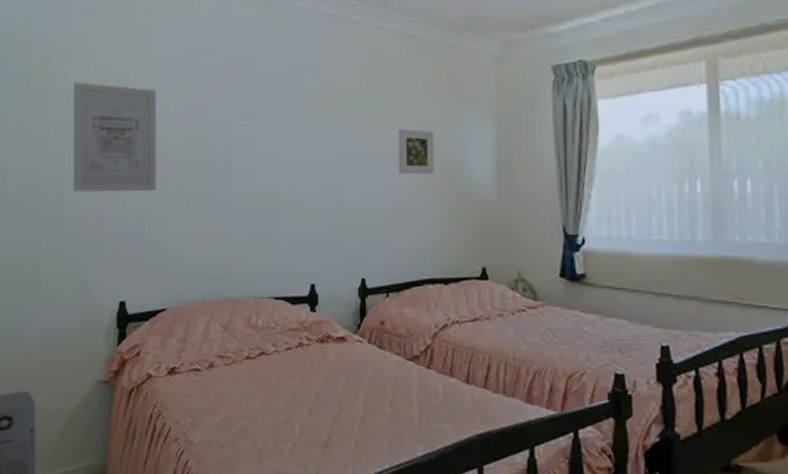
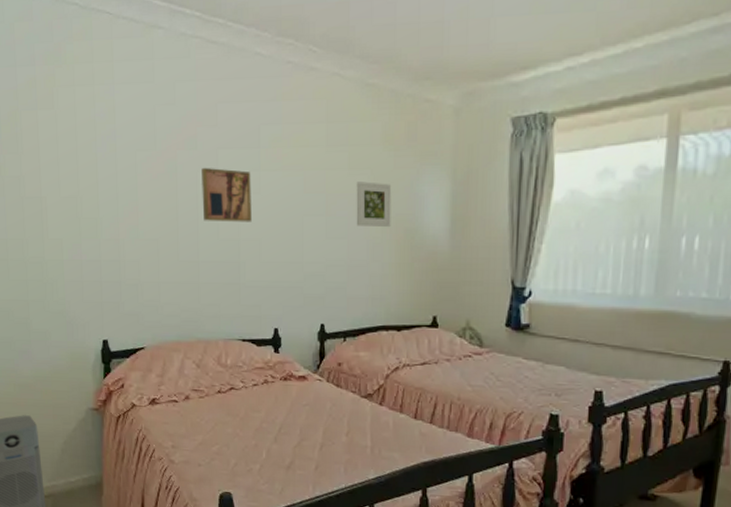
wall art: present [72,82,157,192] -> none [43,130,129,239]
wall art: none [237,116,289,172] -> present [202,167,252,222]

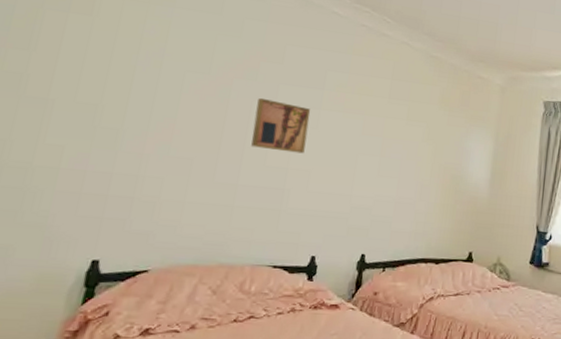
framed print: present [356,181,392,228] -> none [408,131,444,173]

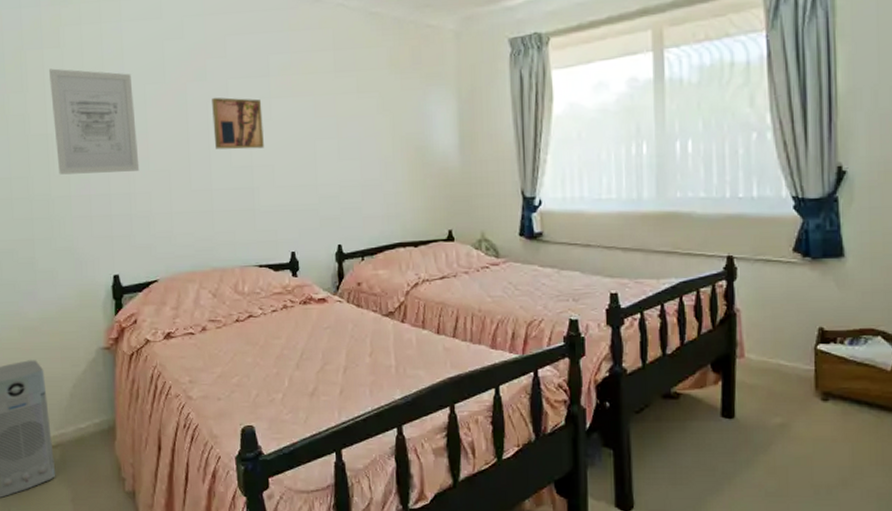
wall art: none [50,34,172,154] -> present [49,68,140,175]

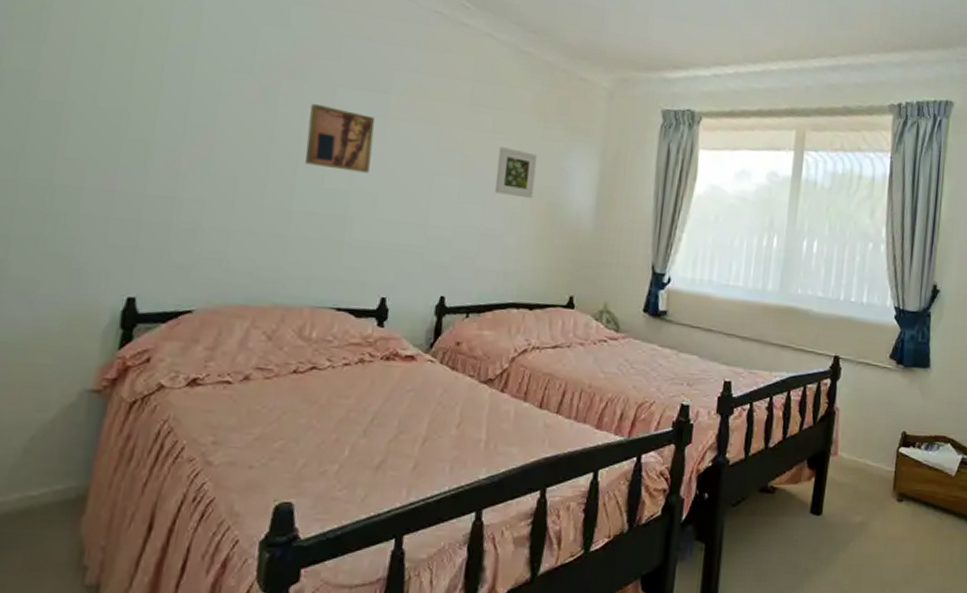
wall art: present [49,68,140,175] -> none [70,22,206,172]
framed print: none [366,104,402,147] -> present [494,147,538,199]

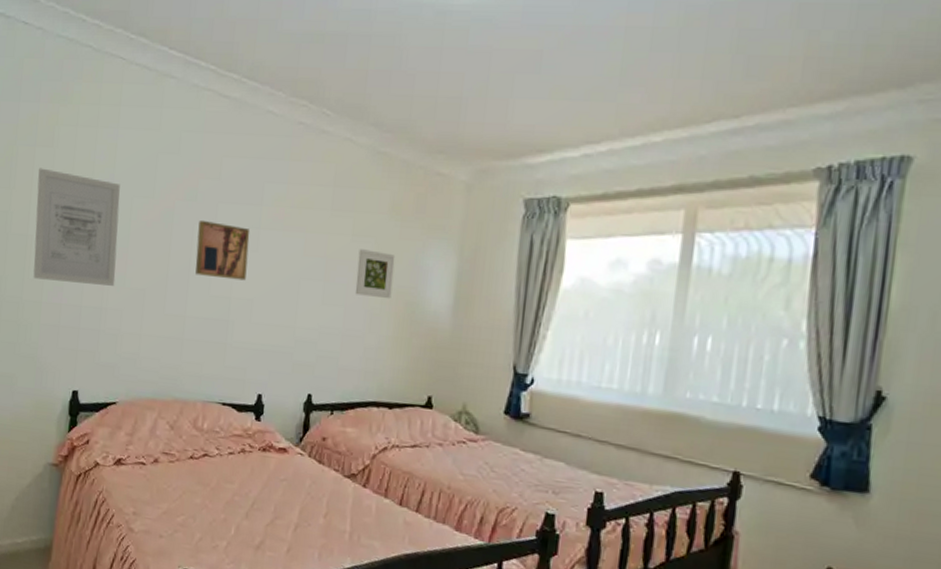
wall art: none [70,22,206,172] -> present [33,168,120,286]

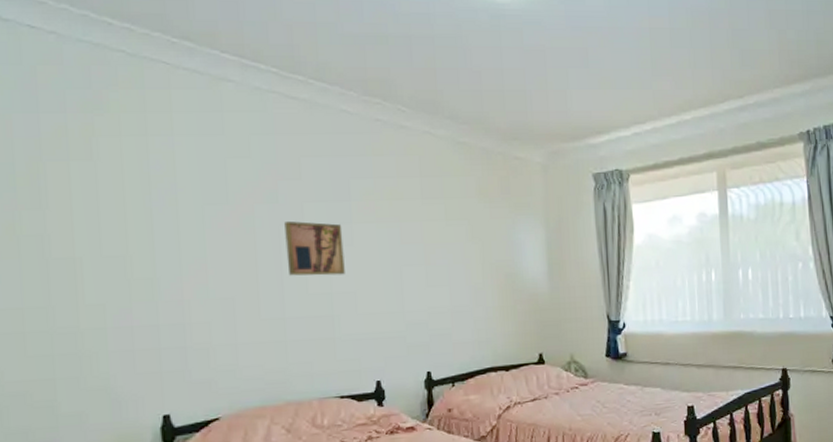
wall art: present [33,168,120,286] -> none [78,183,197,304]
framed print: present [355,249,396,299] -> none [454,231,492,274]

